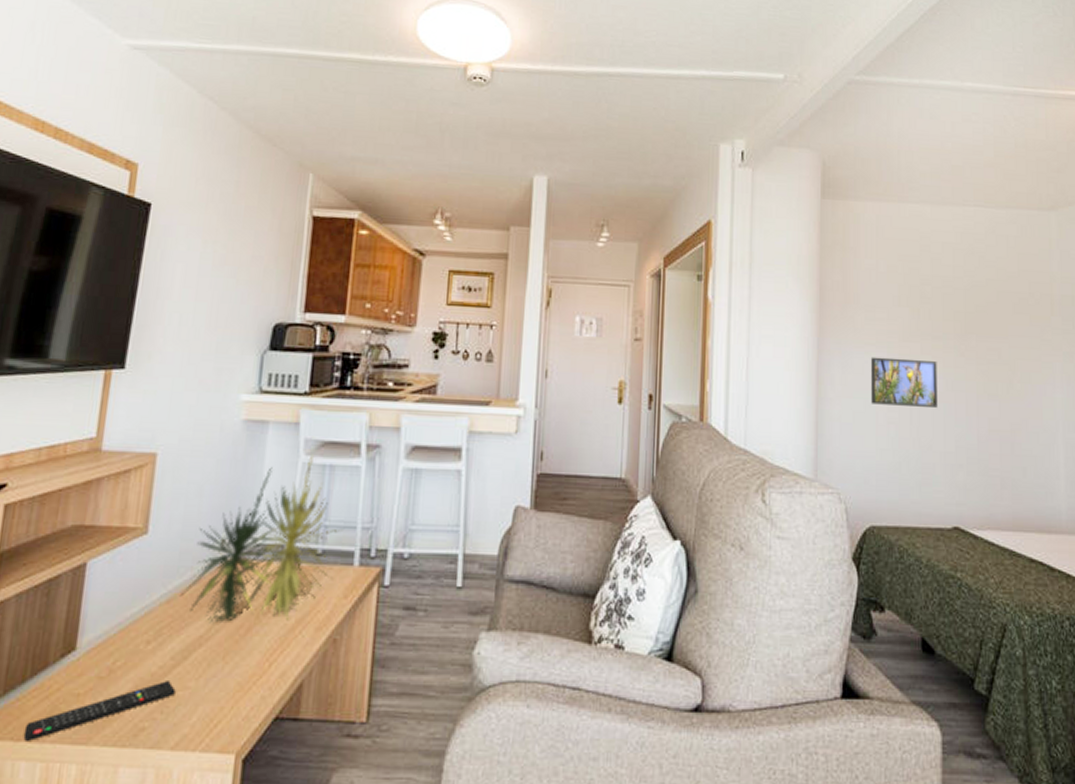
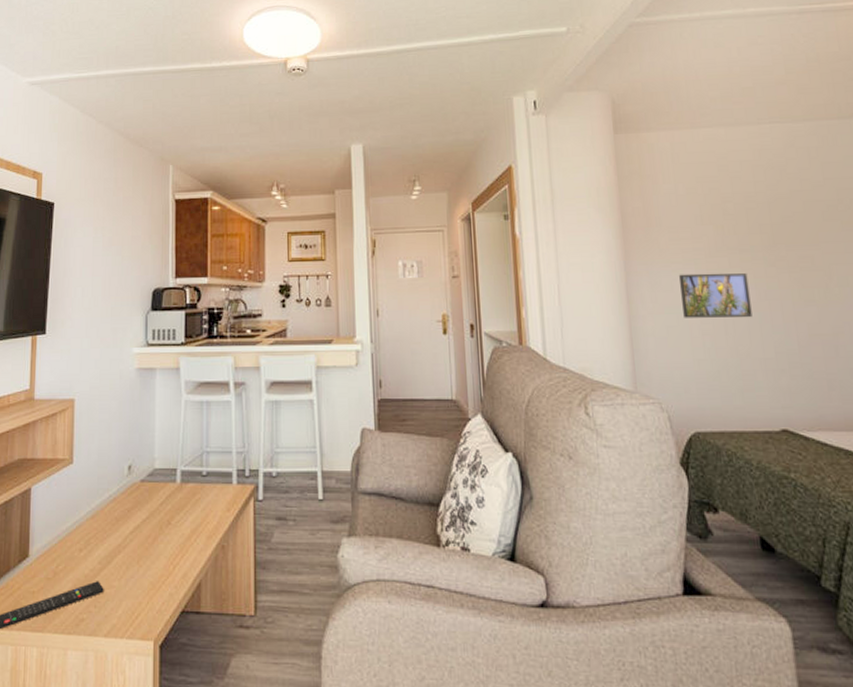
plant: present [179,454,343,624] -> none [100,393,221,534]

